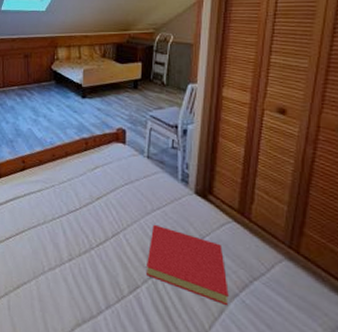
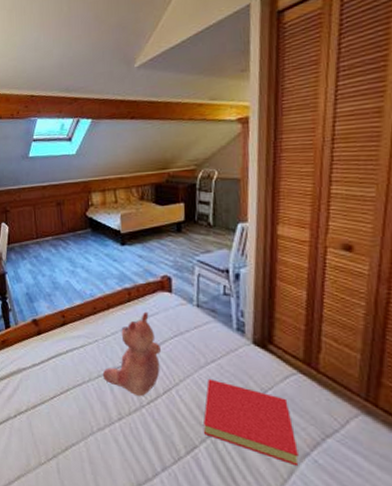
teddy bear: none [56,160,113,240] -> present [102,311,162,397]

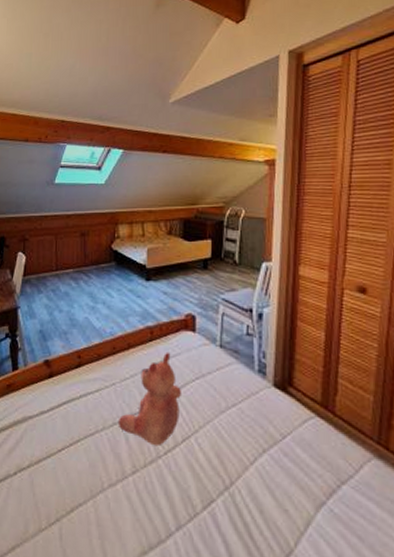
book: present [203,378,299,467] -> none [221,424,315,518]

